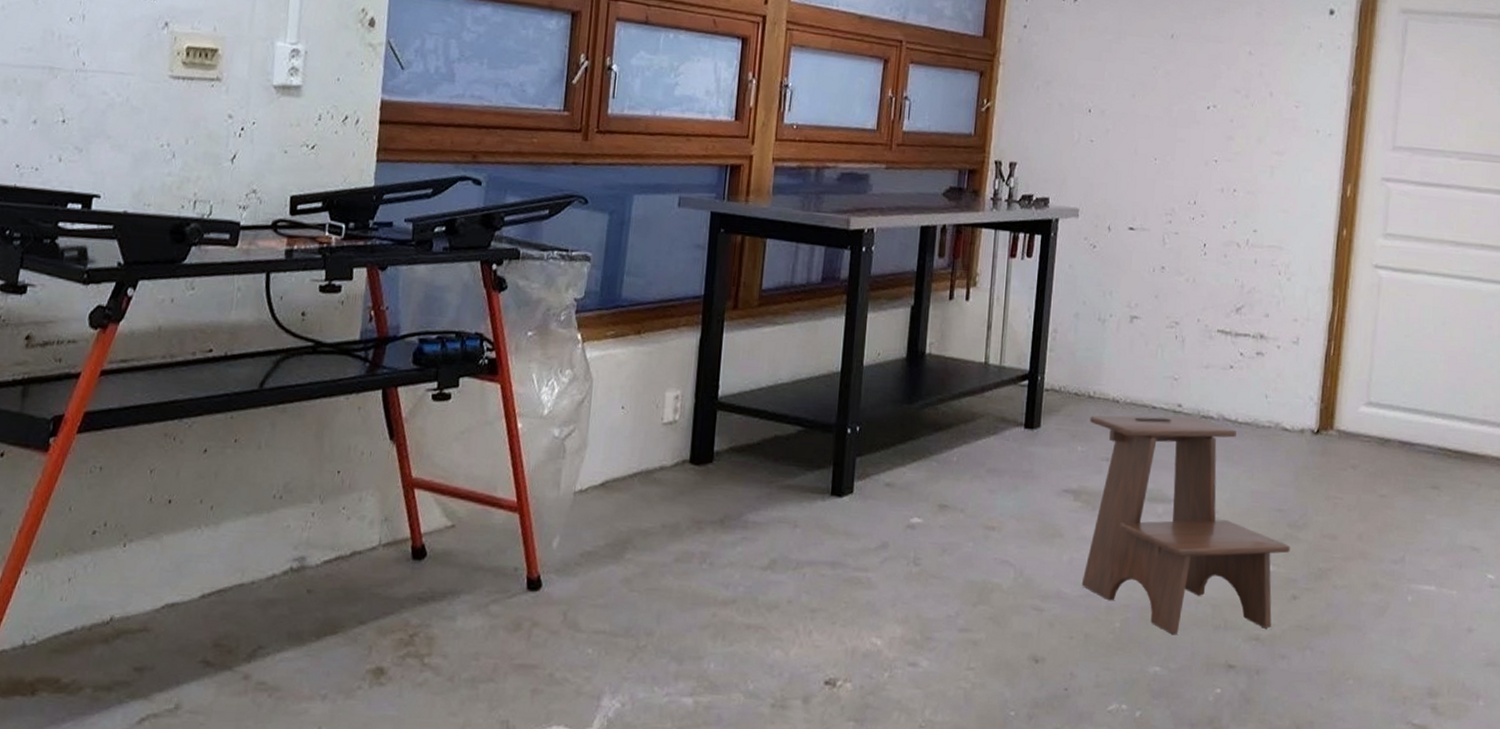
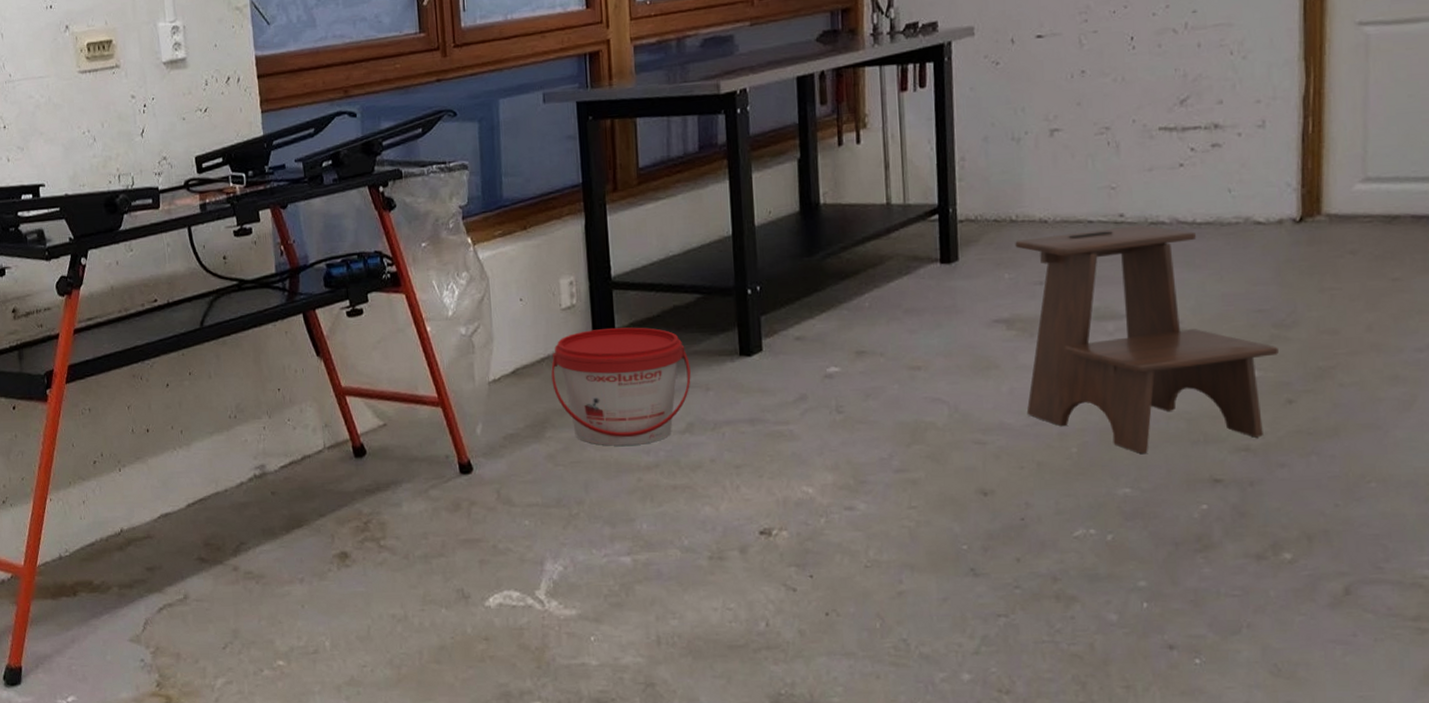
bucket: none [641,449,782,578] -> present [551,327,691,446]

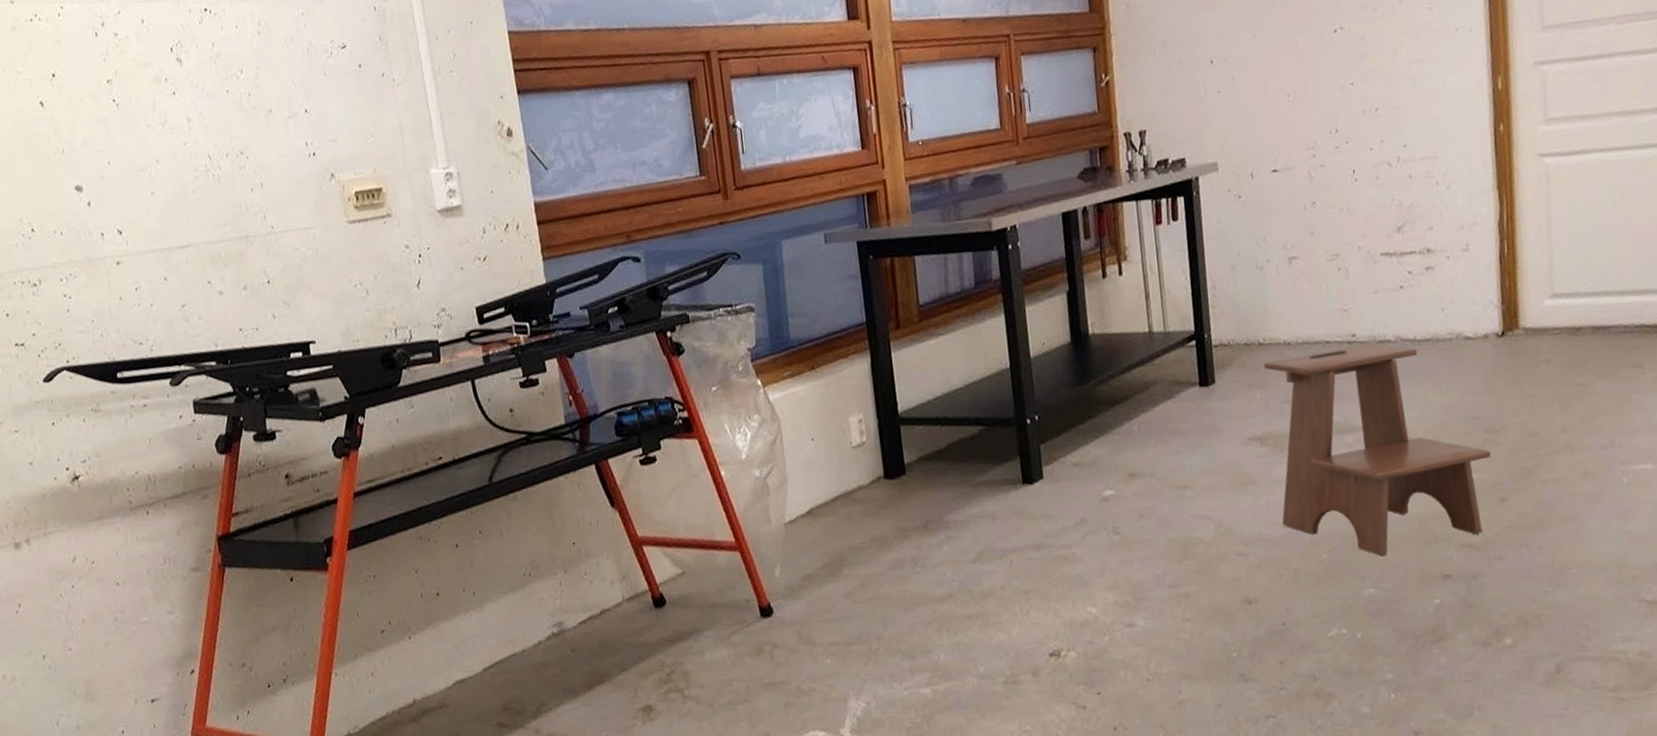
bucket: present [551,327,691,446] -> none [845,461,979,580]

